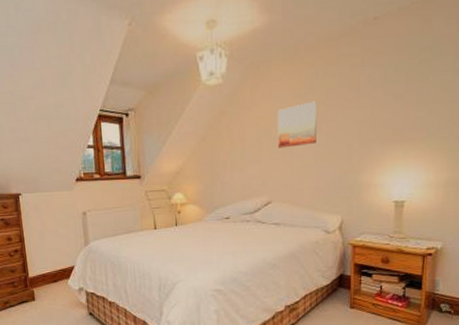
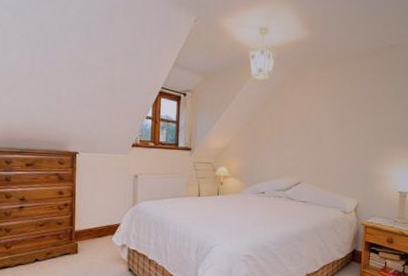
wall art: present [277,101,317,148] -> none [309,103,343,139]

